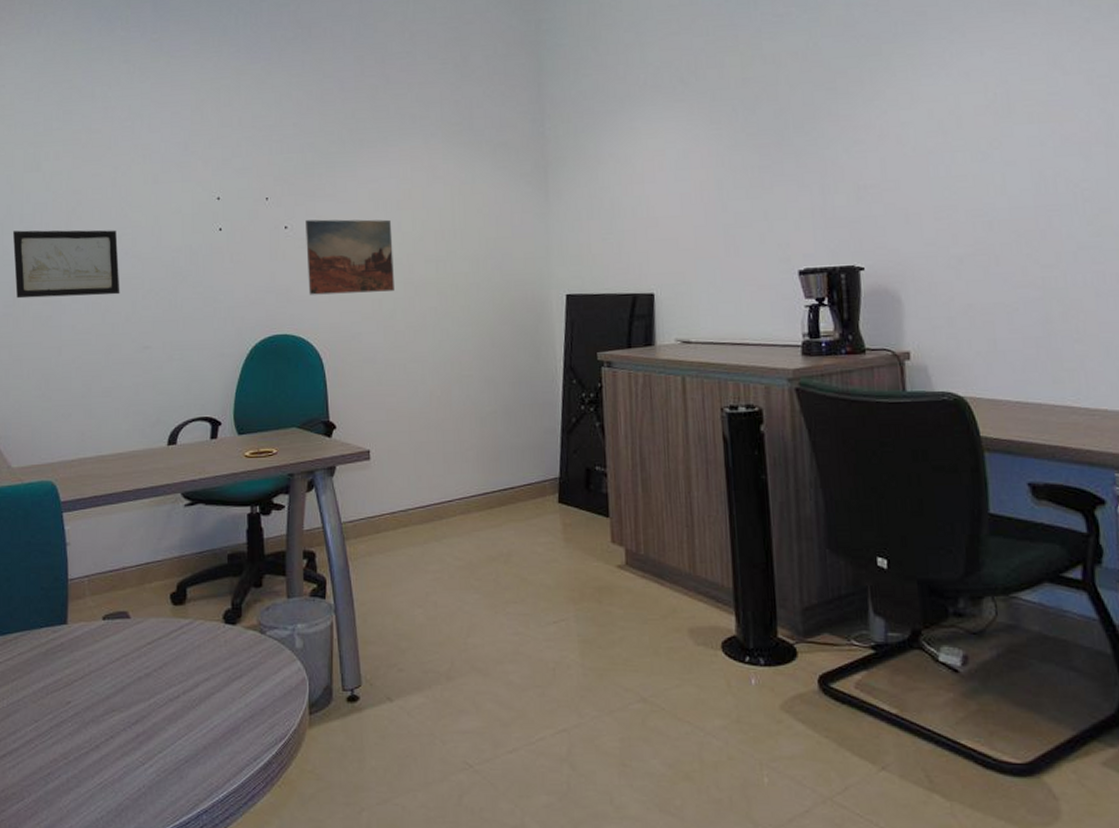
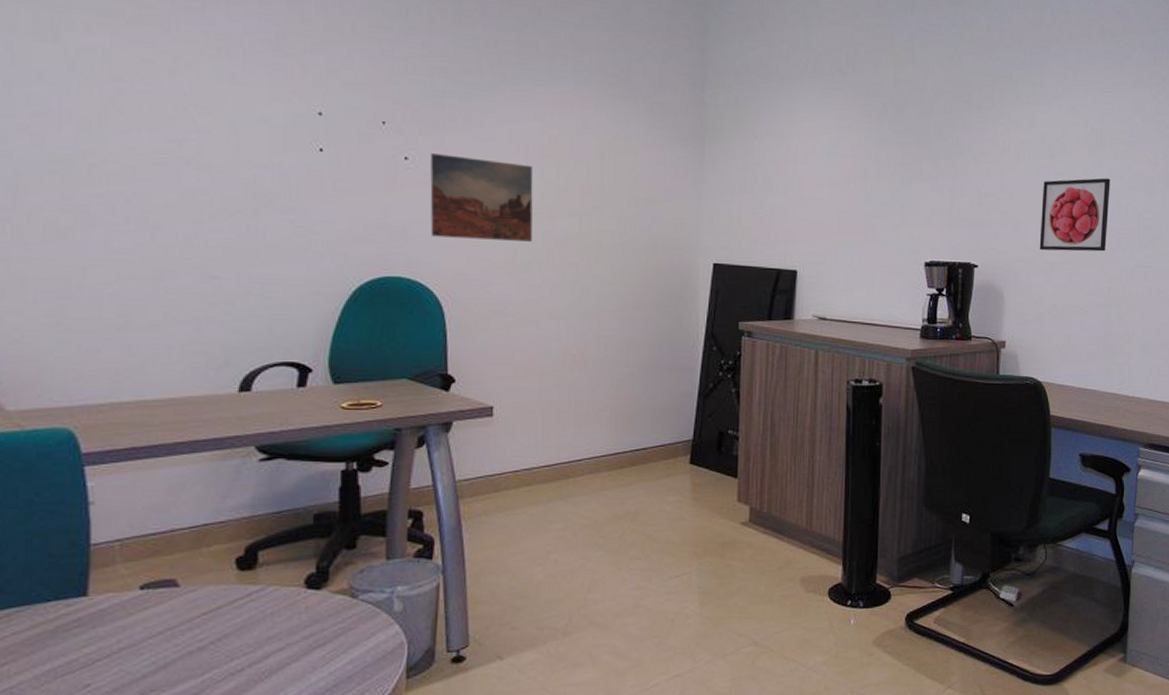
wall art: present [12,230,120,299] -> none [12,114,178,211]
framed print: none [937,148,1033,243] -> present [1039,178,1111,252]

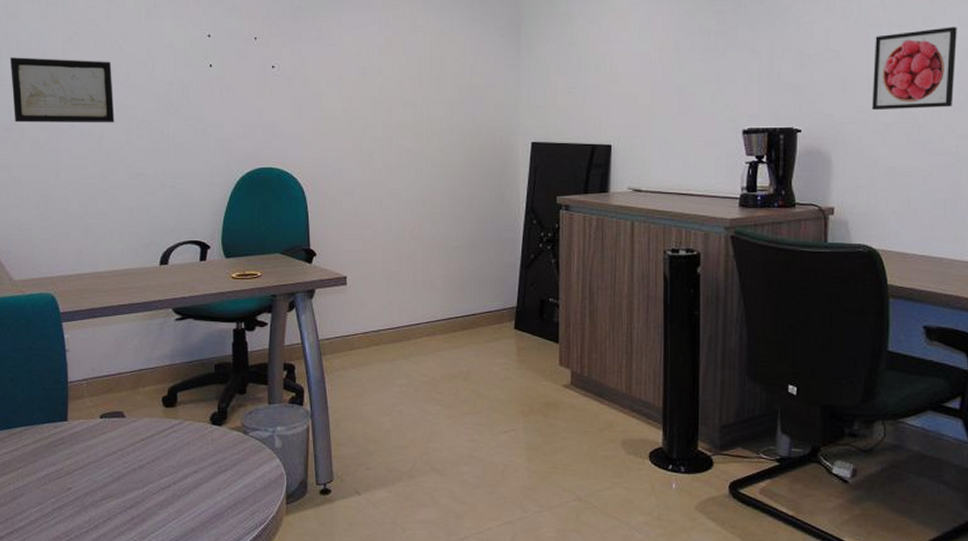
wall art: none [12,114,178,211] -> present [9,57,115,123]
wall art: present [430,153,533,242] -> none [292,61,373,132]

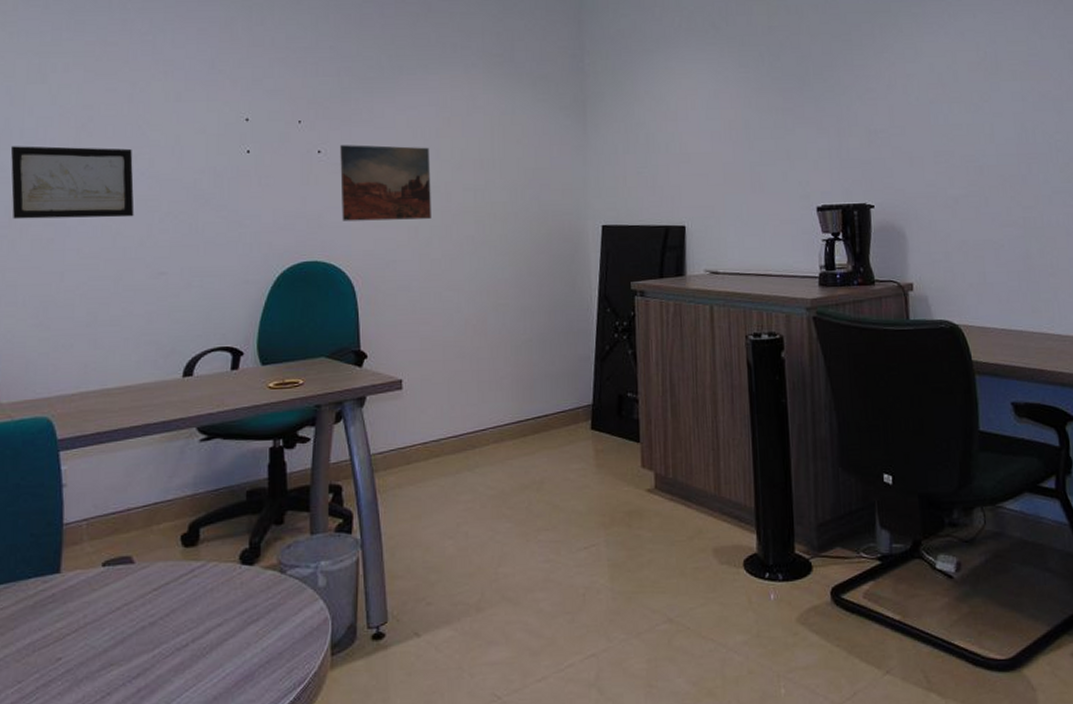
wall art: none [292,61,373,132] -> present [340,145,431,221]
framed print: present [872,27,957,111] -> none [937,102,1016,185]

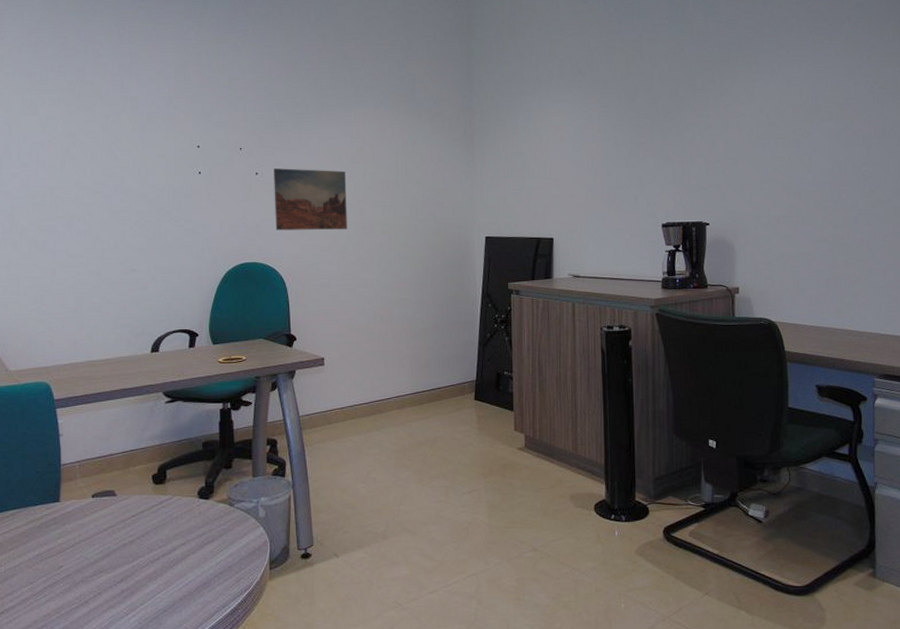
wall art: present [10,146,135,220] -> none [10,166,110,225]

